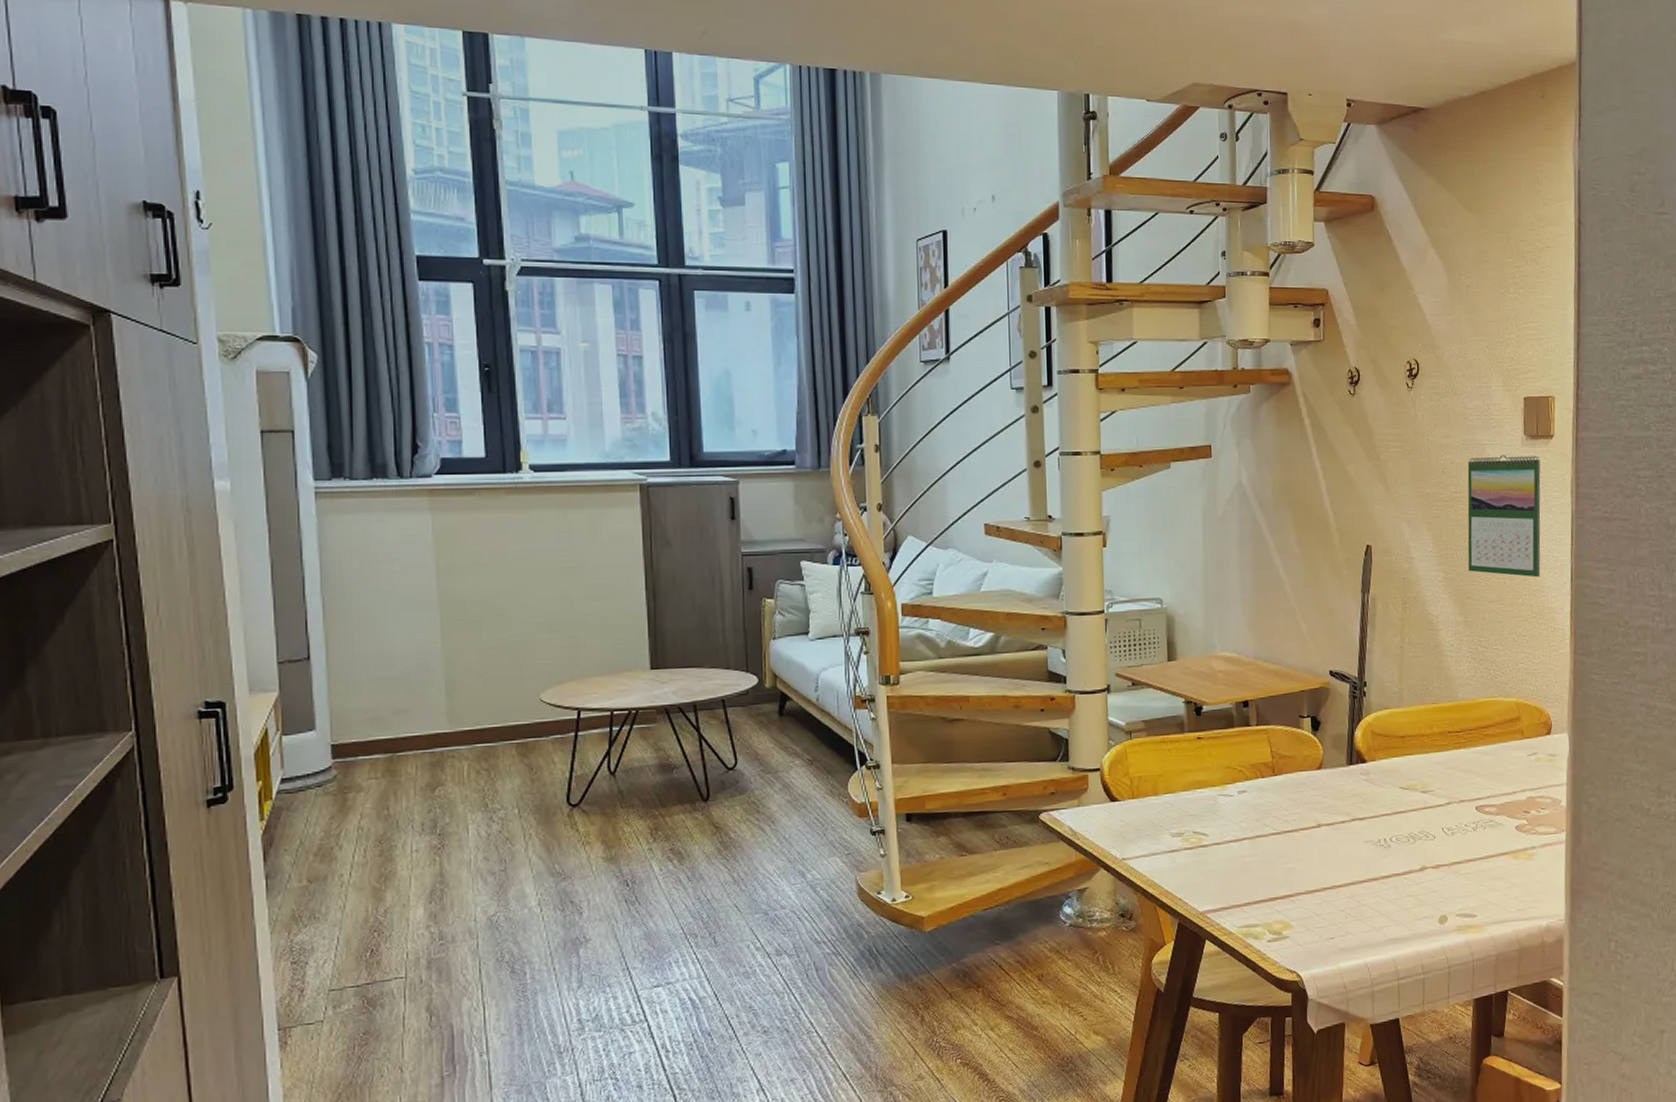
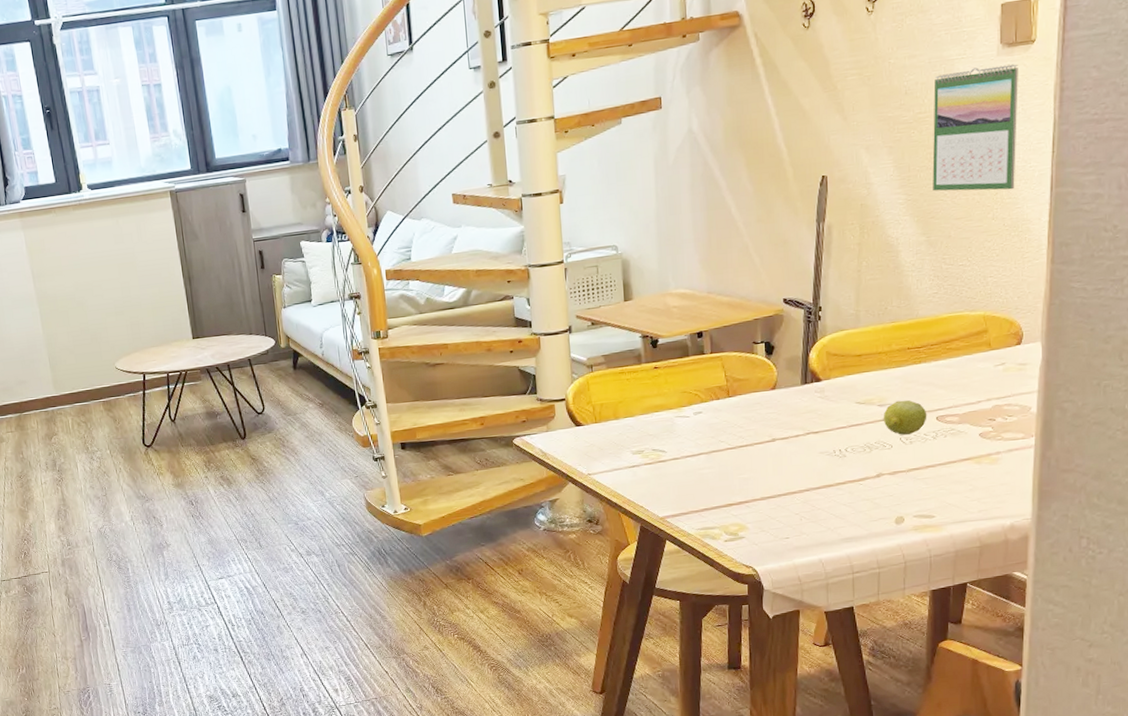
fruit: none [1426,787,1468,825] -> present [883,400,927,435]

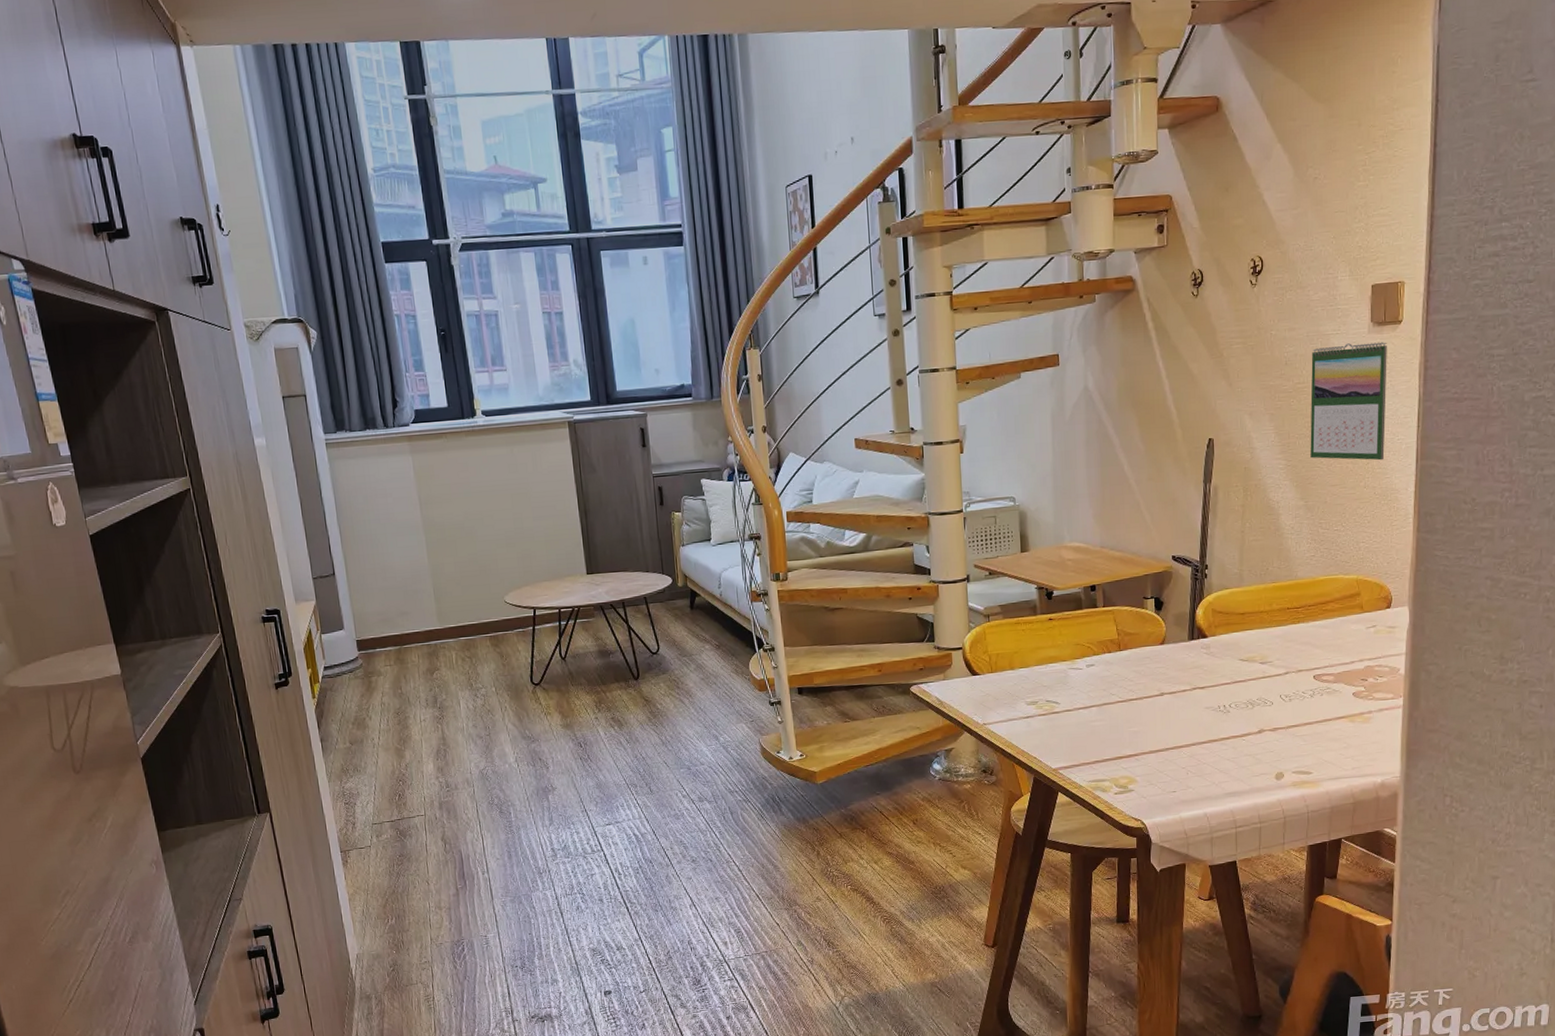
fruit: present [883,400,927,435] -> none [1264,658,1305,692]

